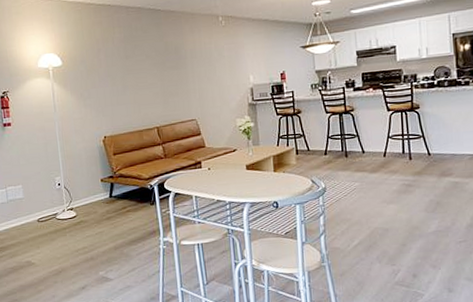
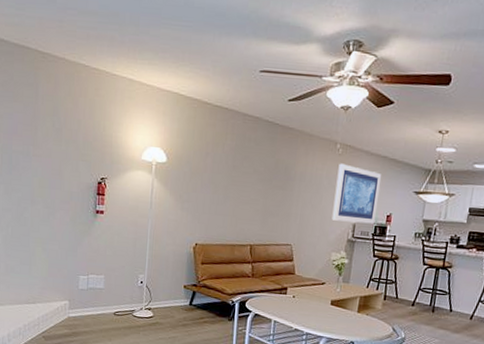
wall art: none [224,33,270,89] -> present [331,163,381,224]

